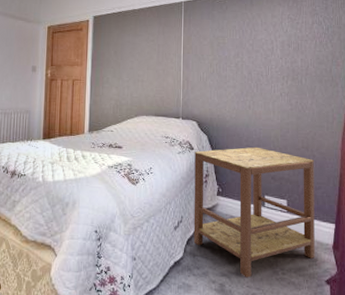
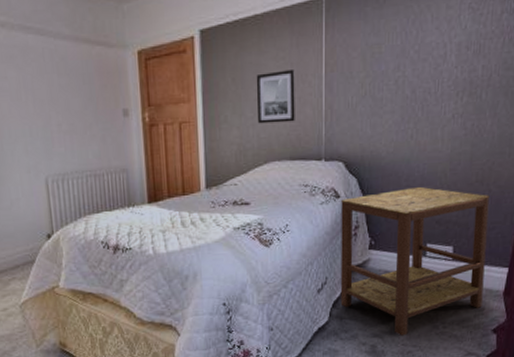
wall art: none [131,49,161,87] -> present [256,70,295,124]

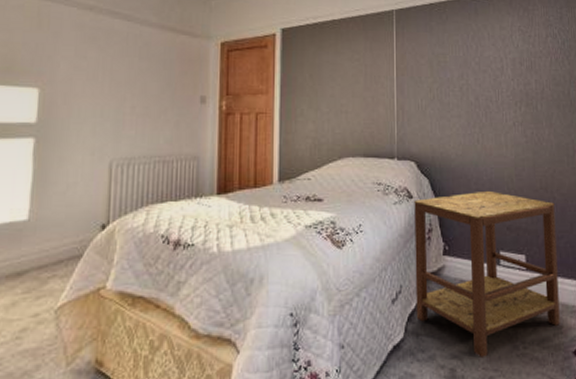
wall art: present [256,70,295,124] -> none [332,71,369,120]

